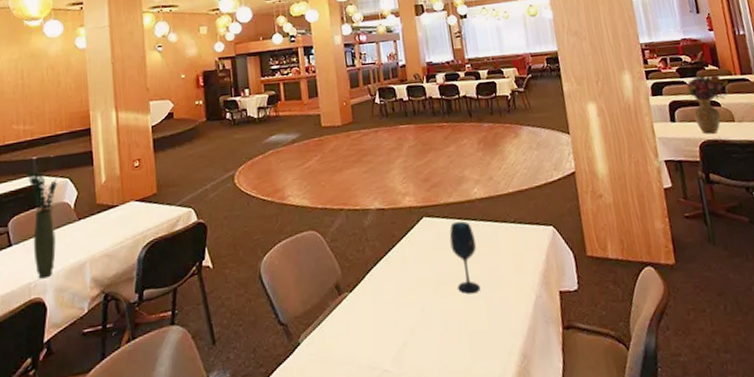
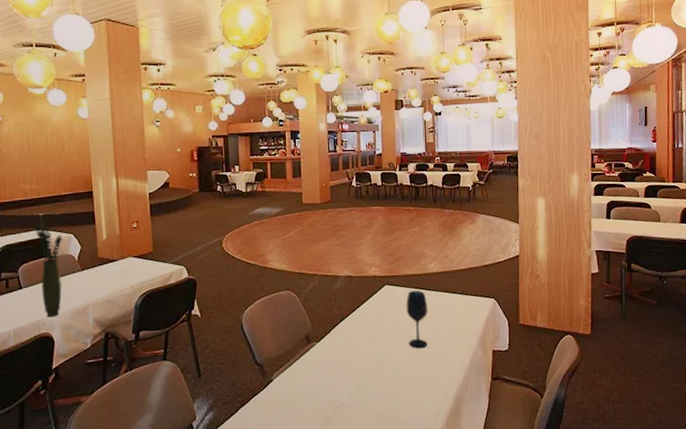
flower arrangement: present [684,71,728,134] -> none [623,177,661,231]

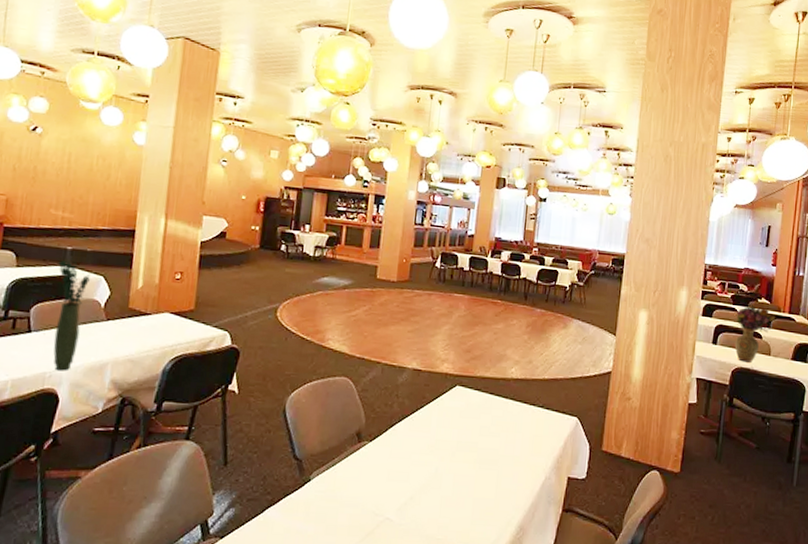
wineglass: present [406,290,428,349] -> none [474,395,502,465]
flower arrangement: none [623,177,661,231] -> present [734,301,775,363]

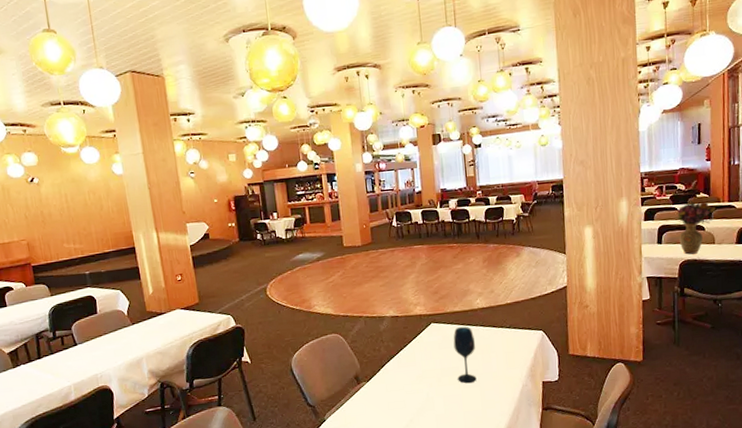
vase: present [53,256,90,371] -> none [81,278,116,371]
wineglass: none [474,395,502,465] -> present [453,326,477,384]

